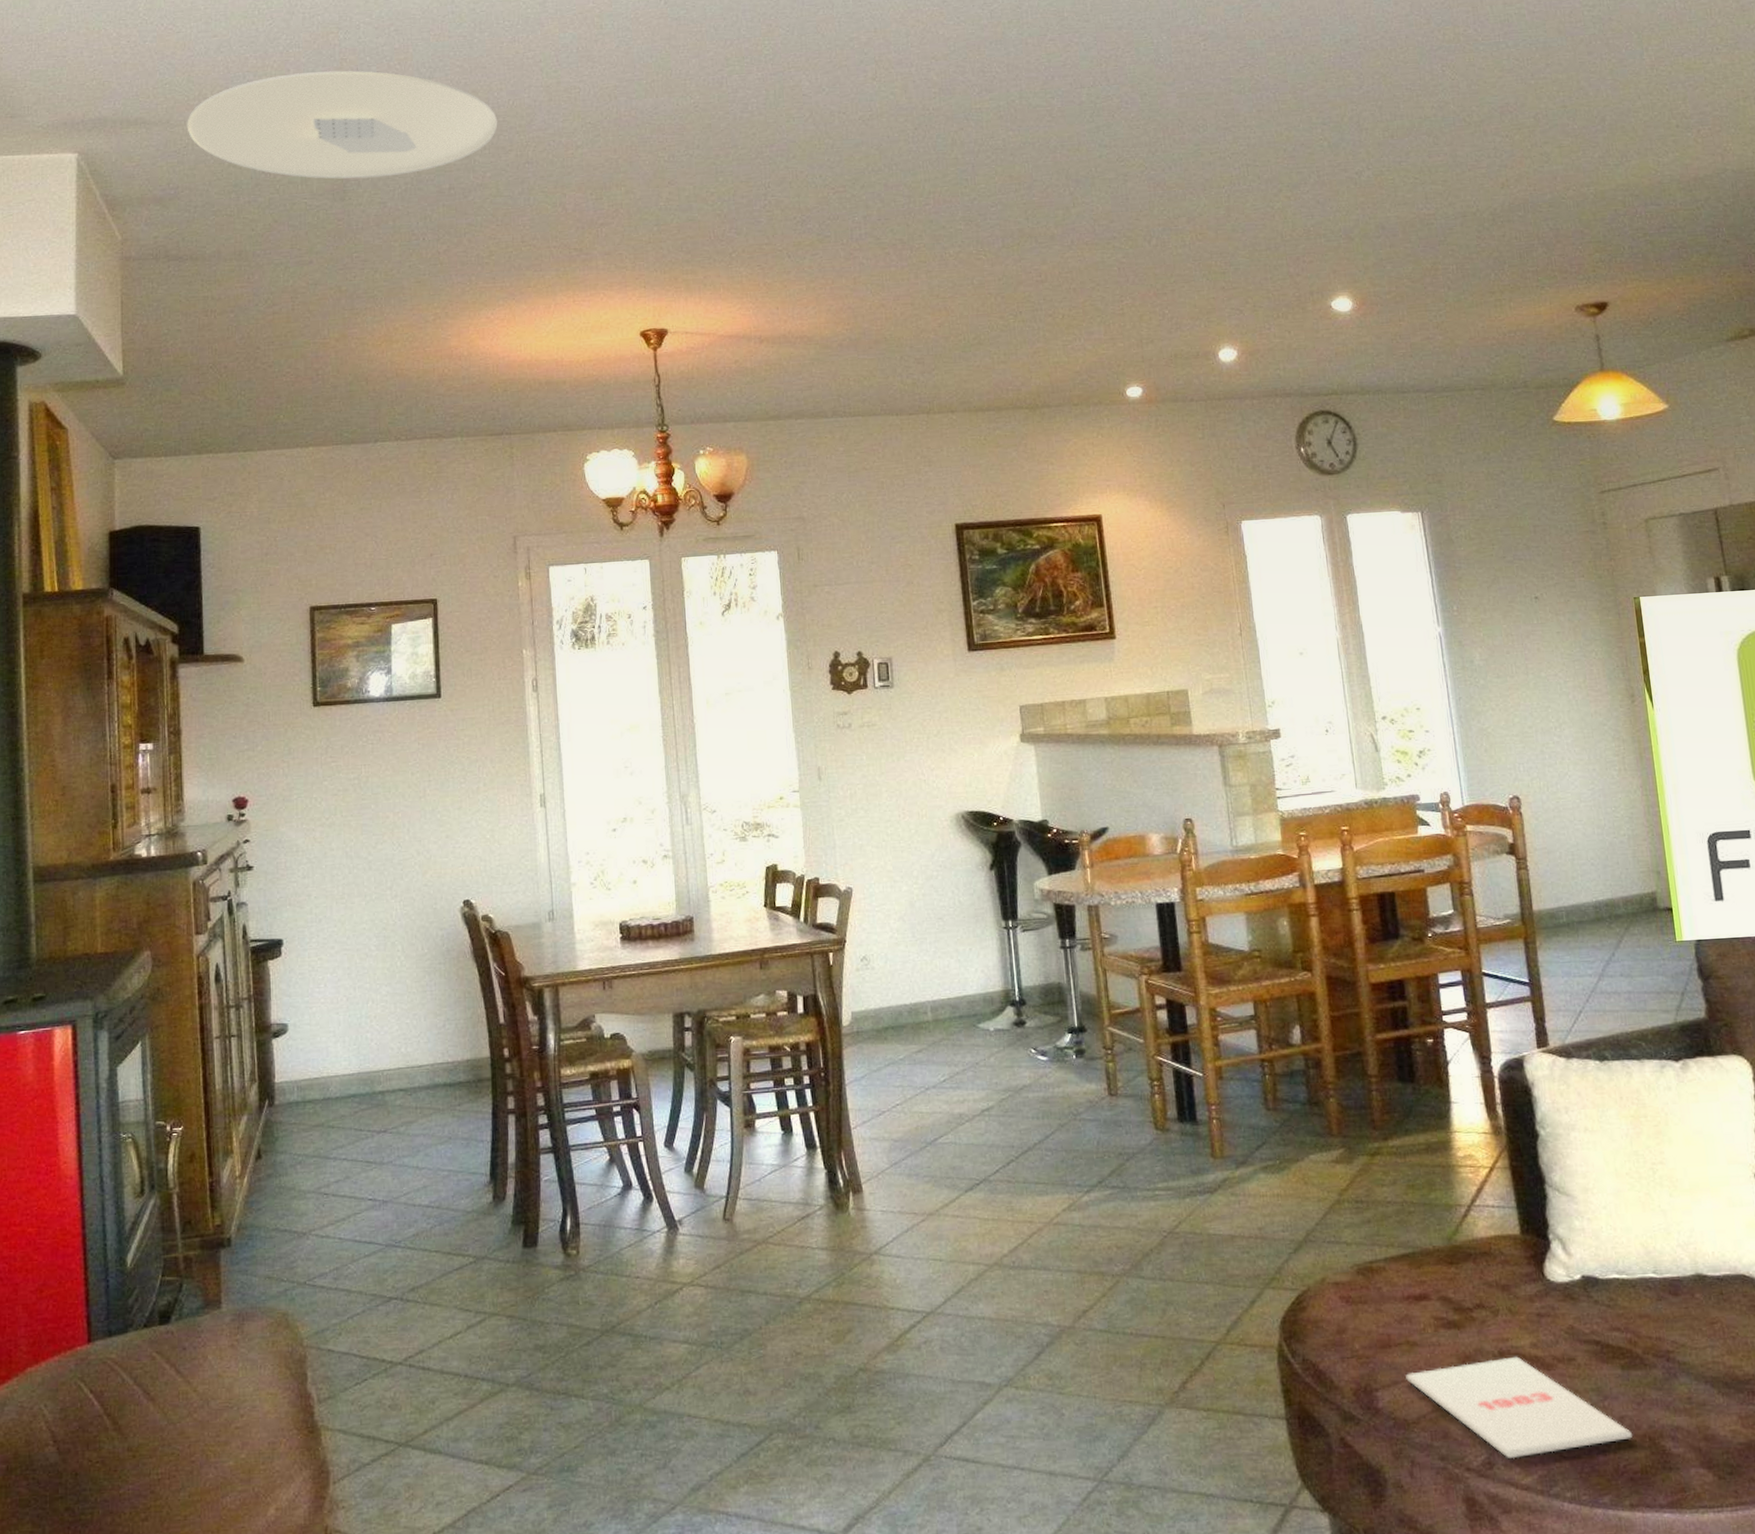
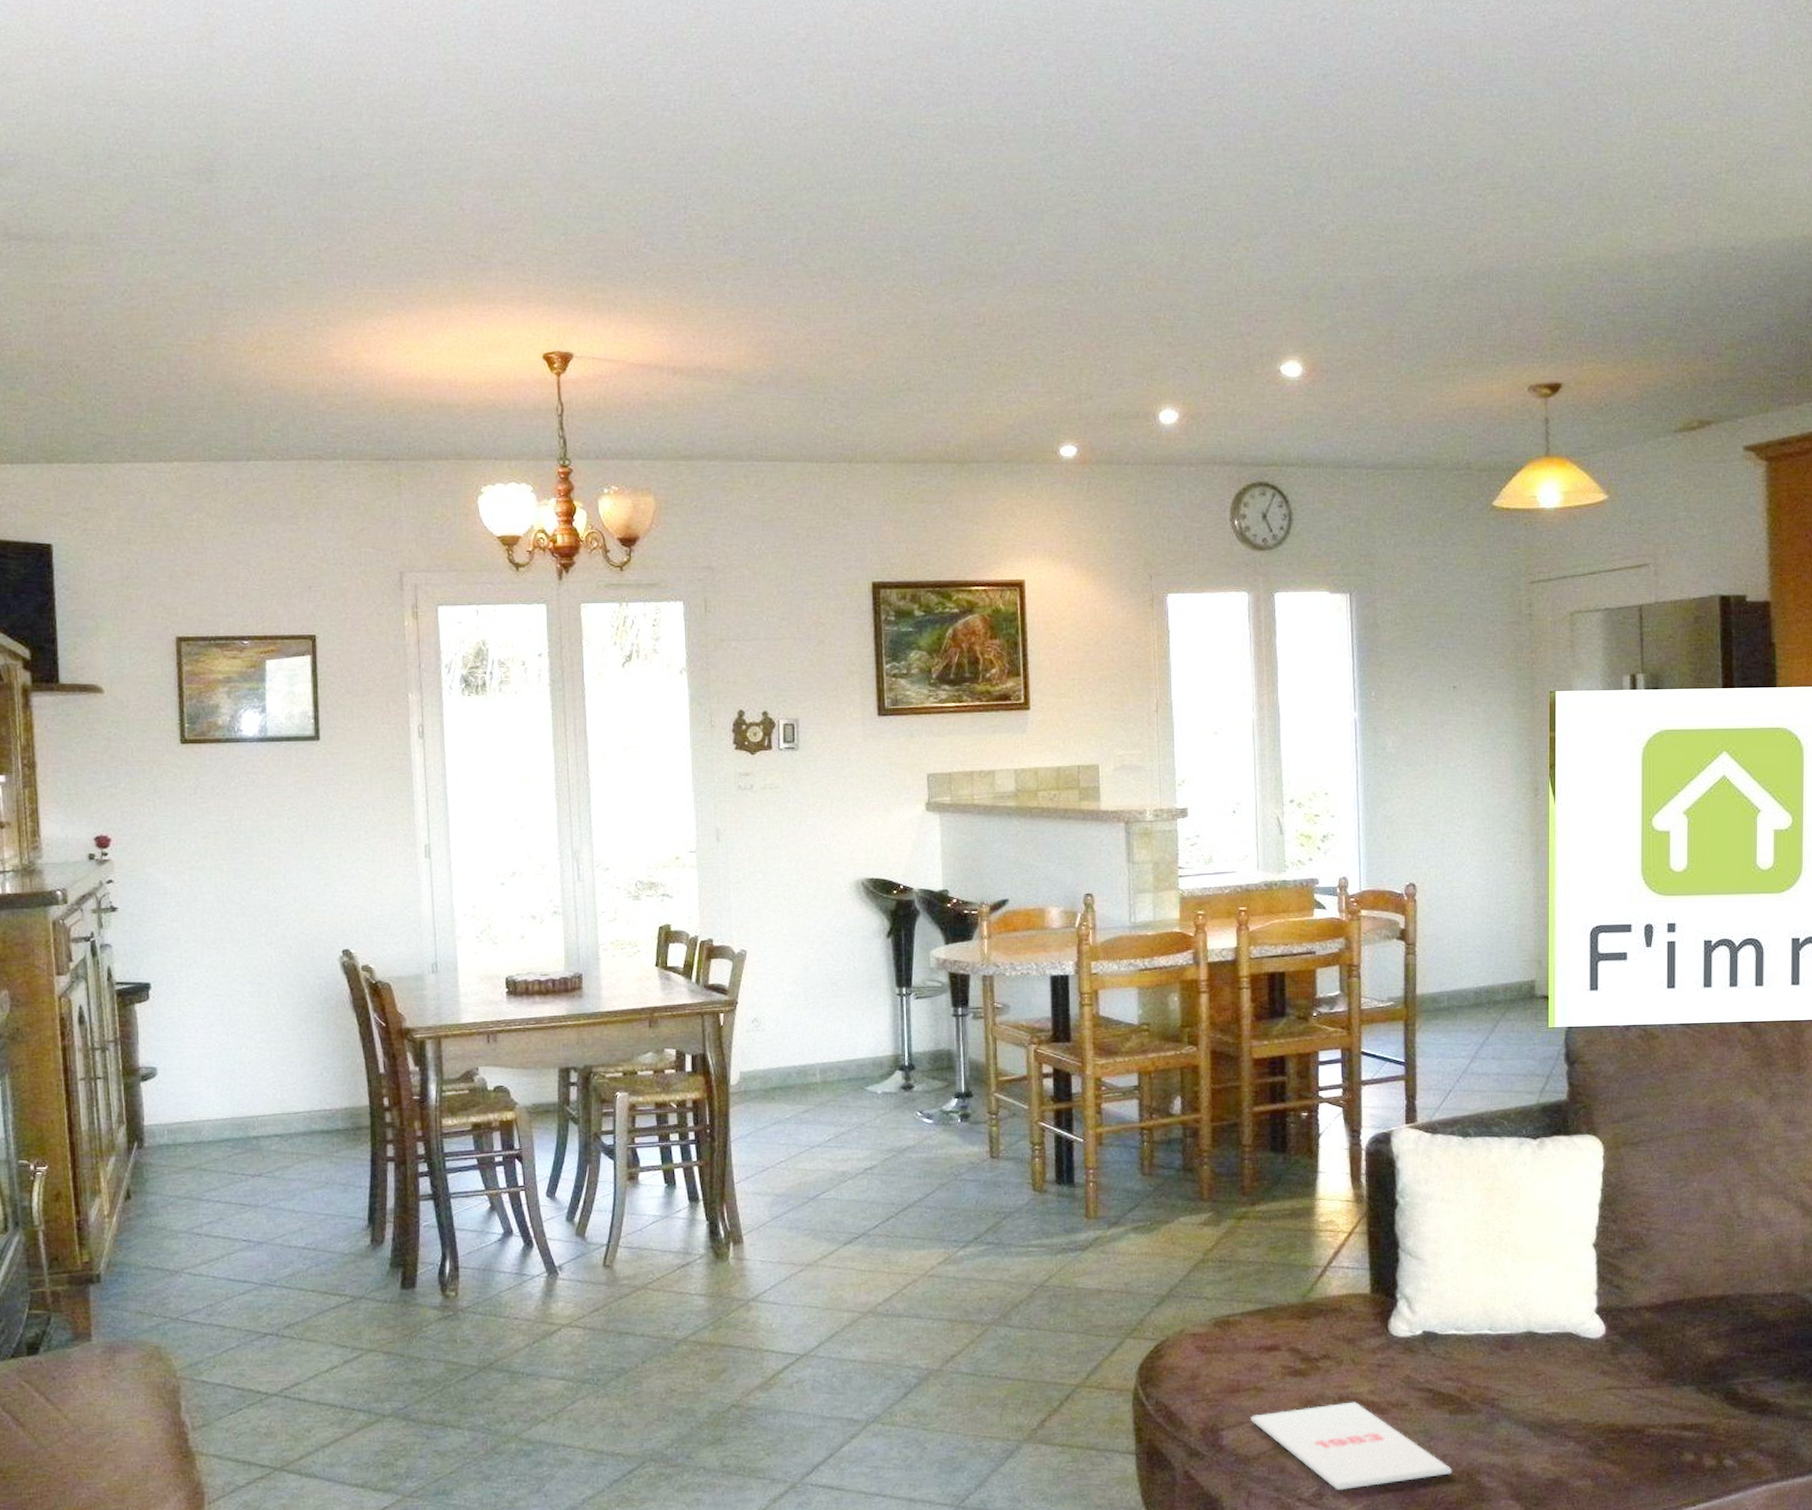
ceiling light: present [187,70,497,179] -> none [26,27,387,158]

